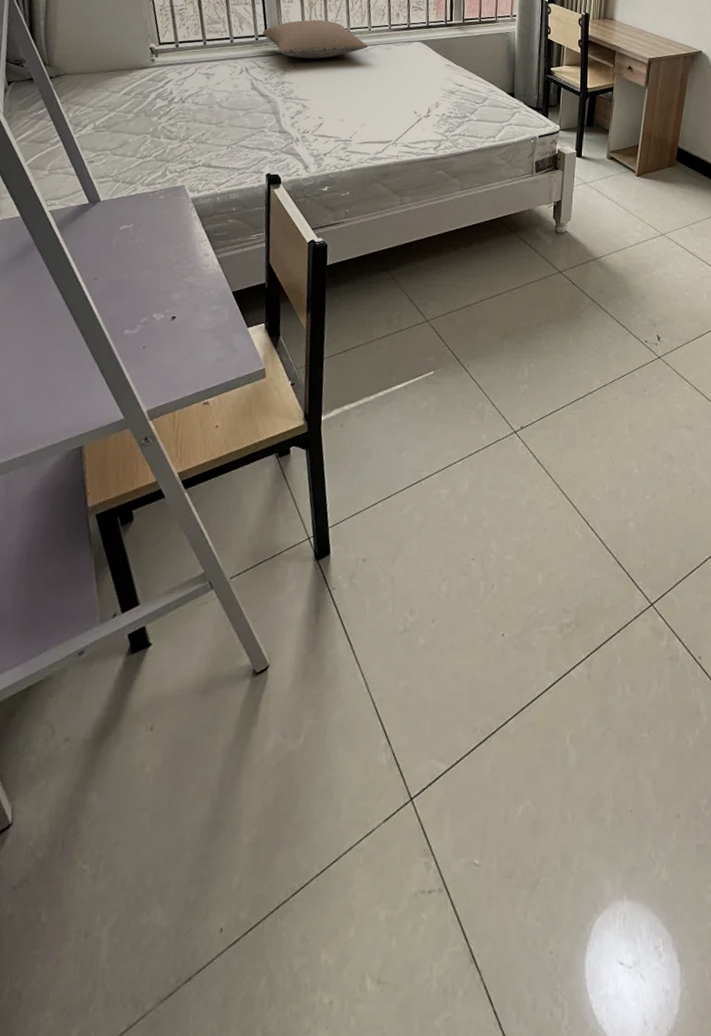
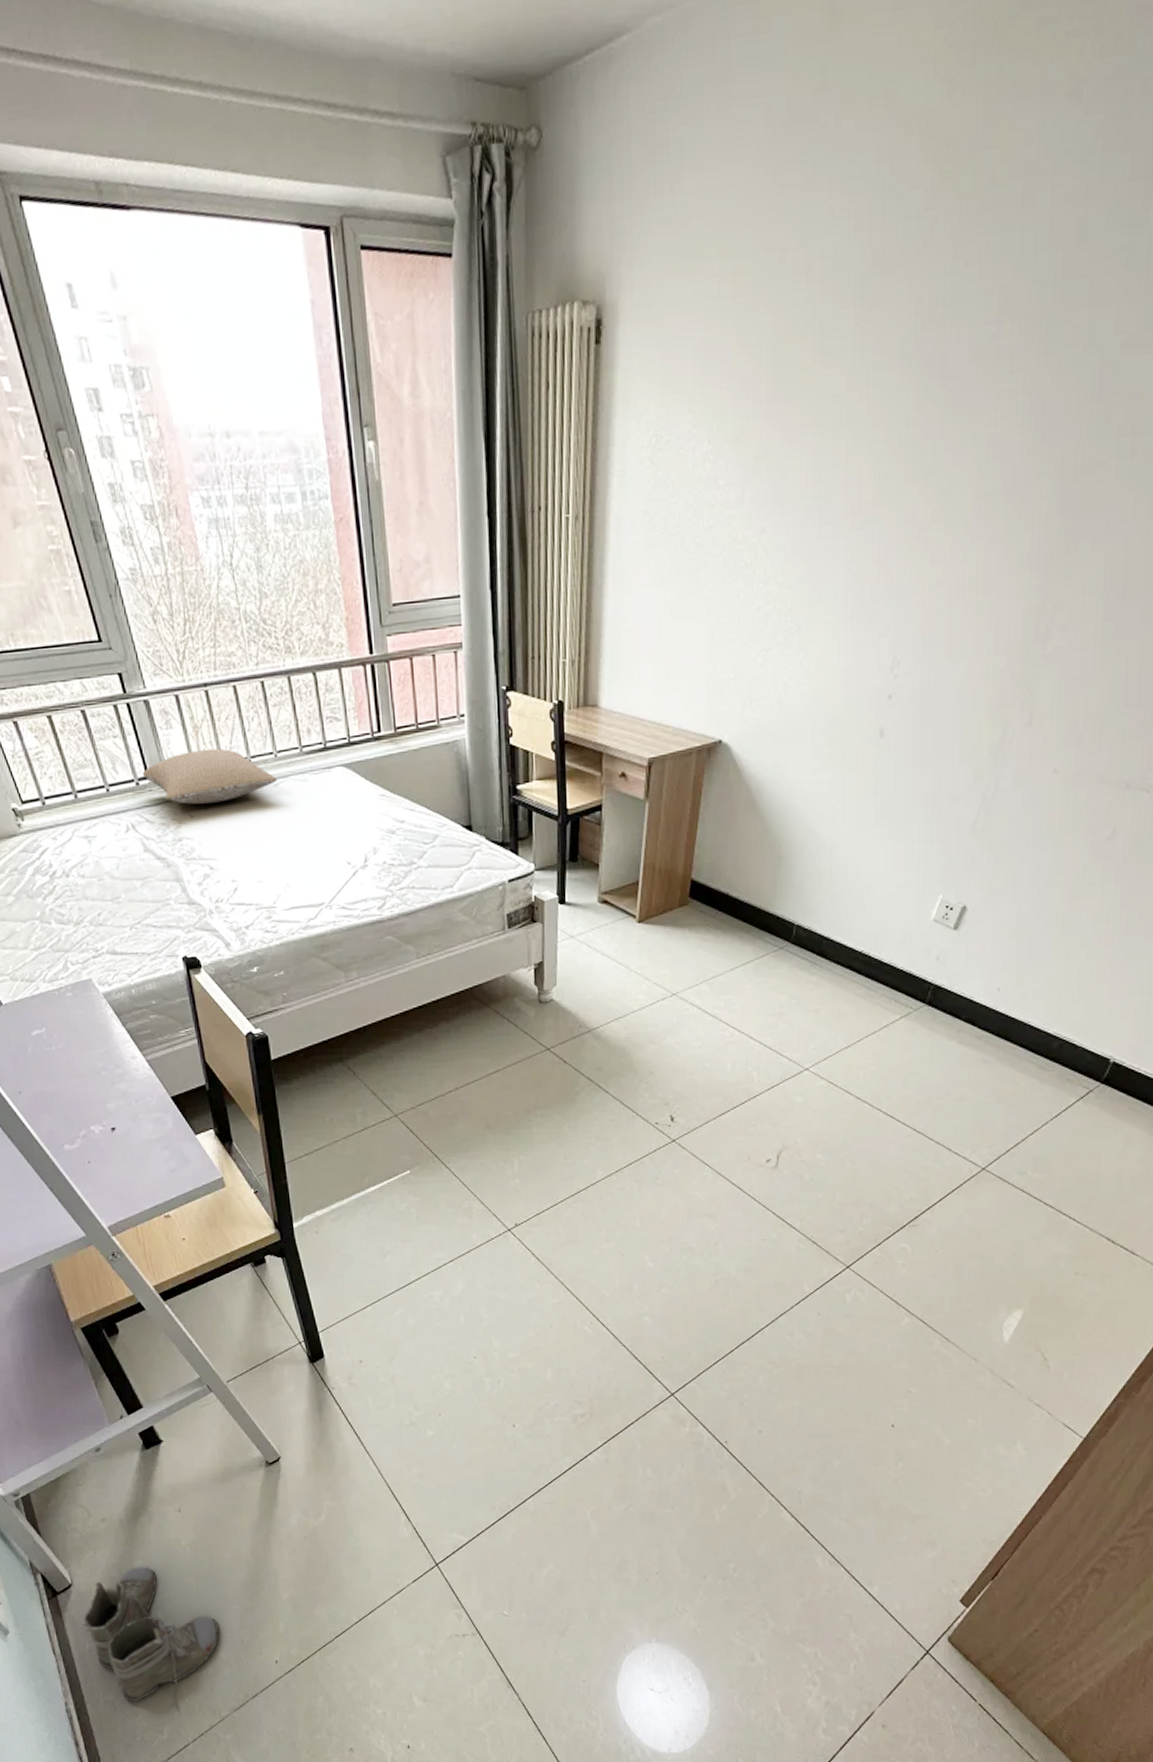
boots: none [10,800,166,1005] -> present [83,1566,221,1712]

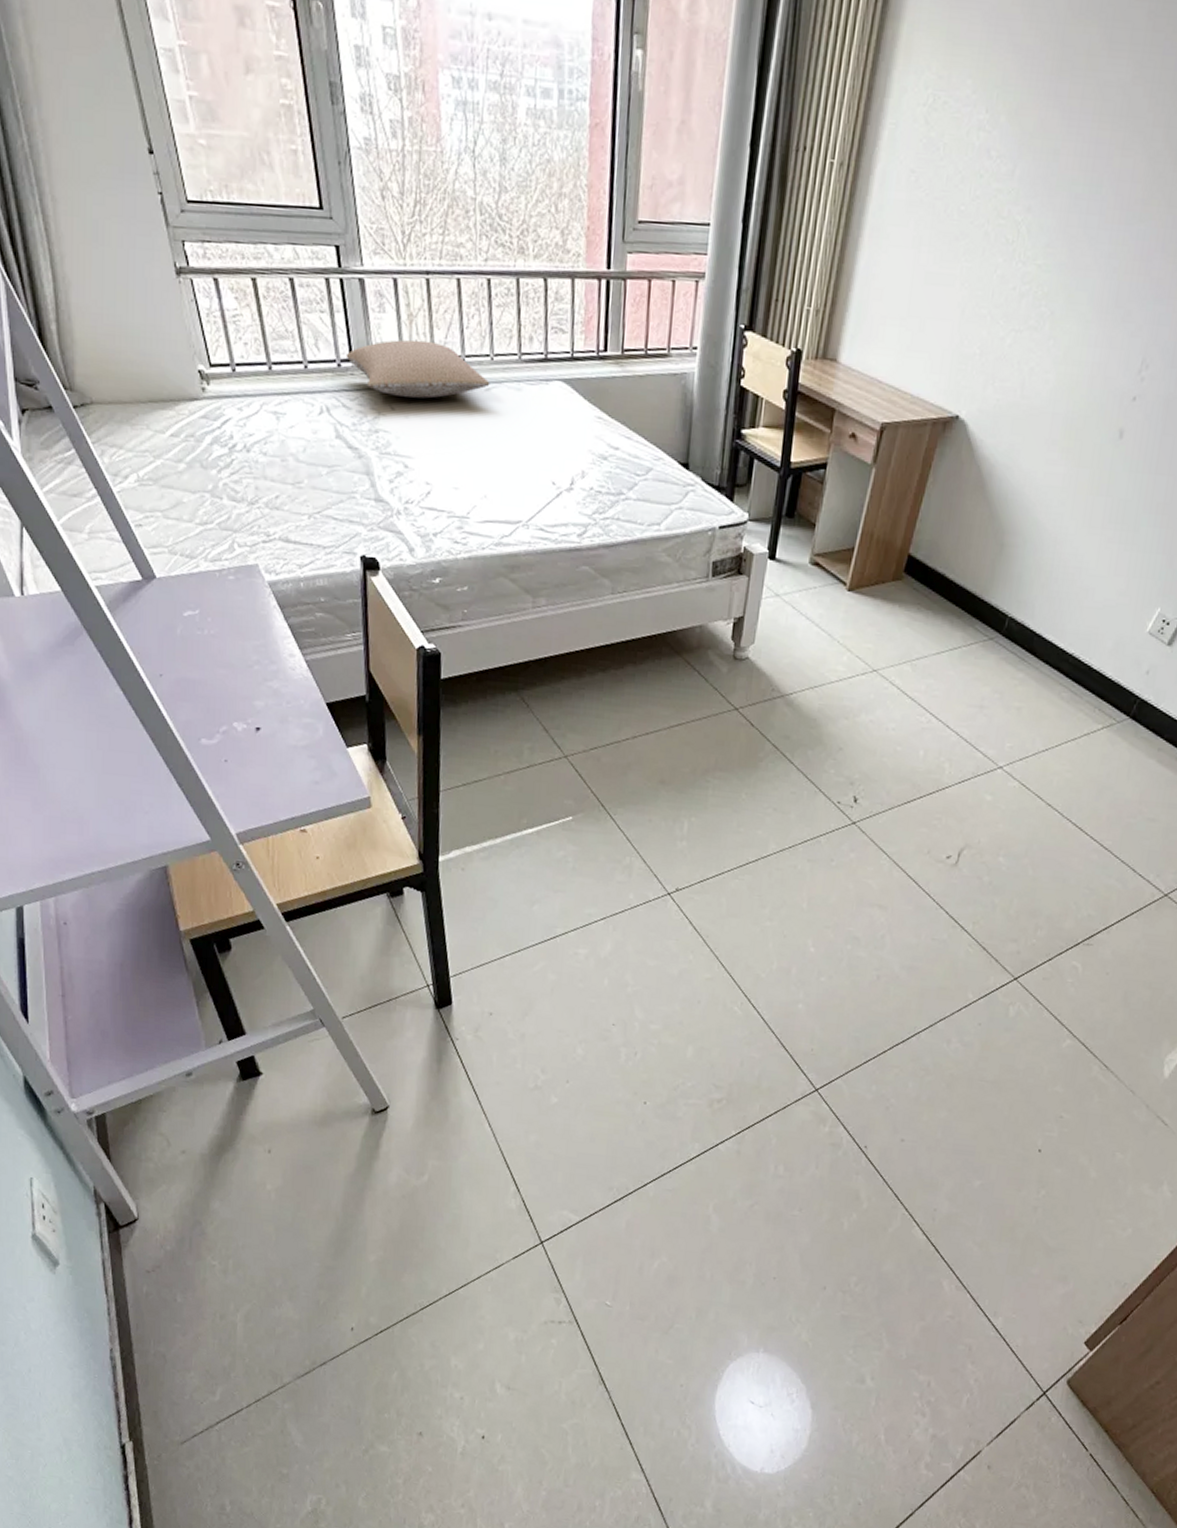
boots: present [83,1566,221,1712] -> none [143,1207,296,1373]

